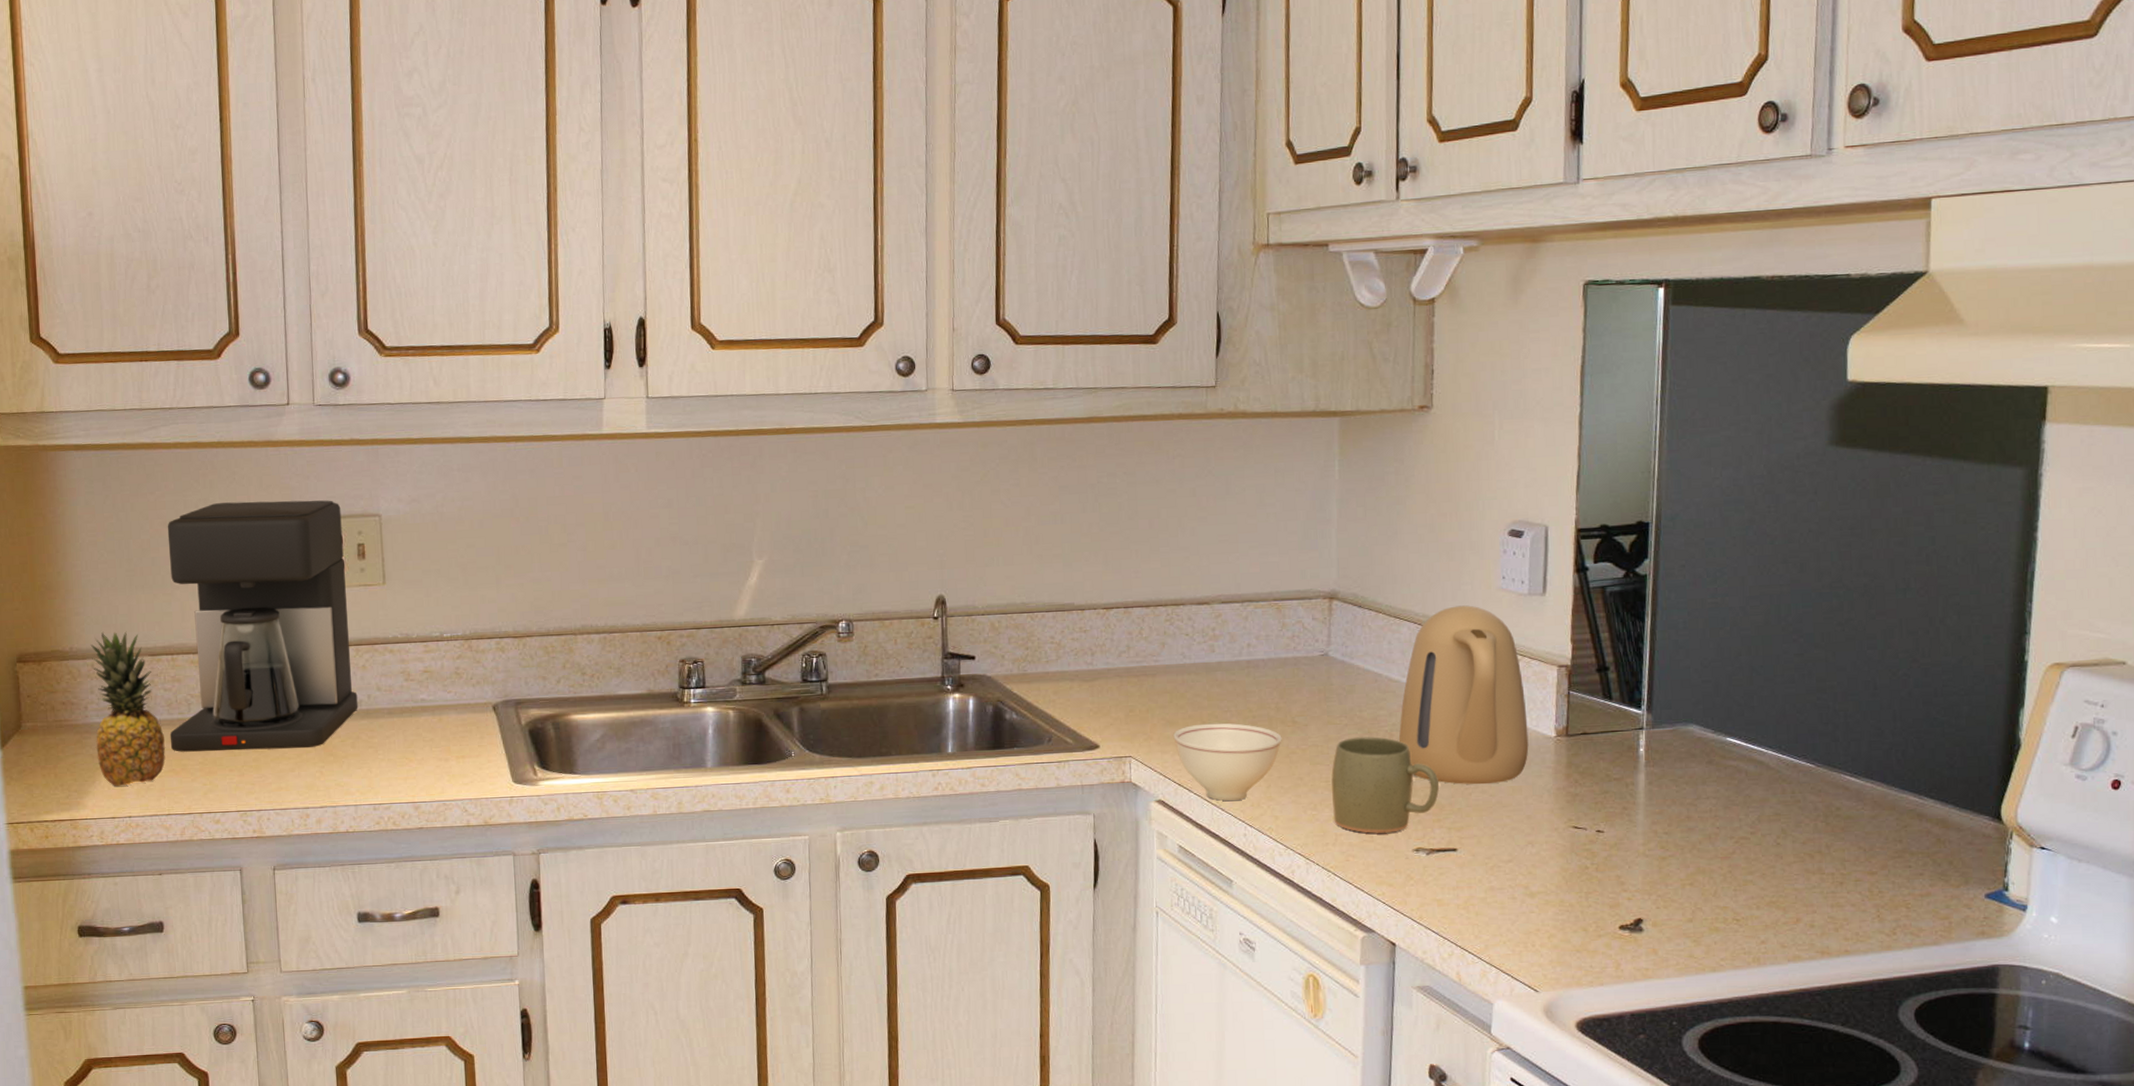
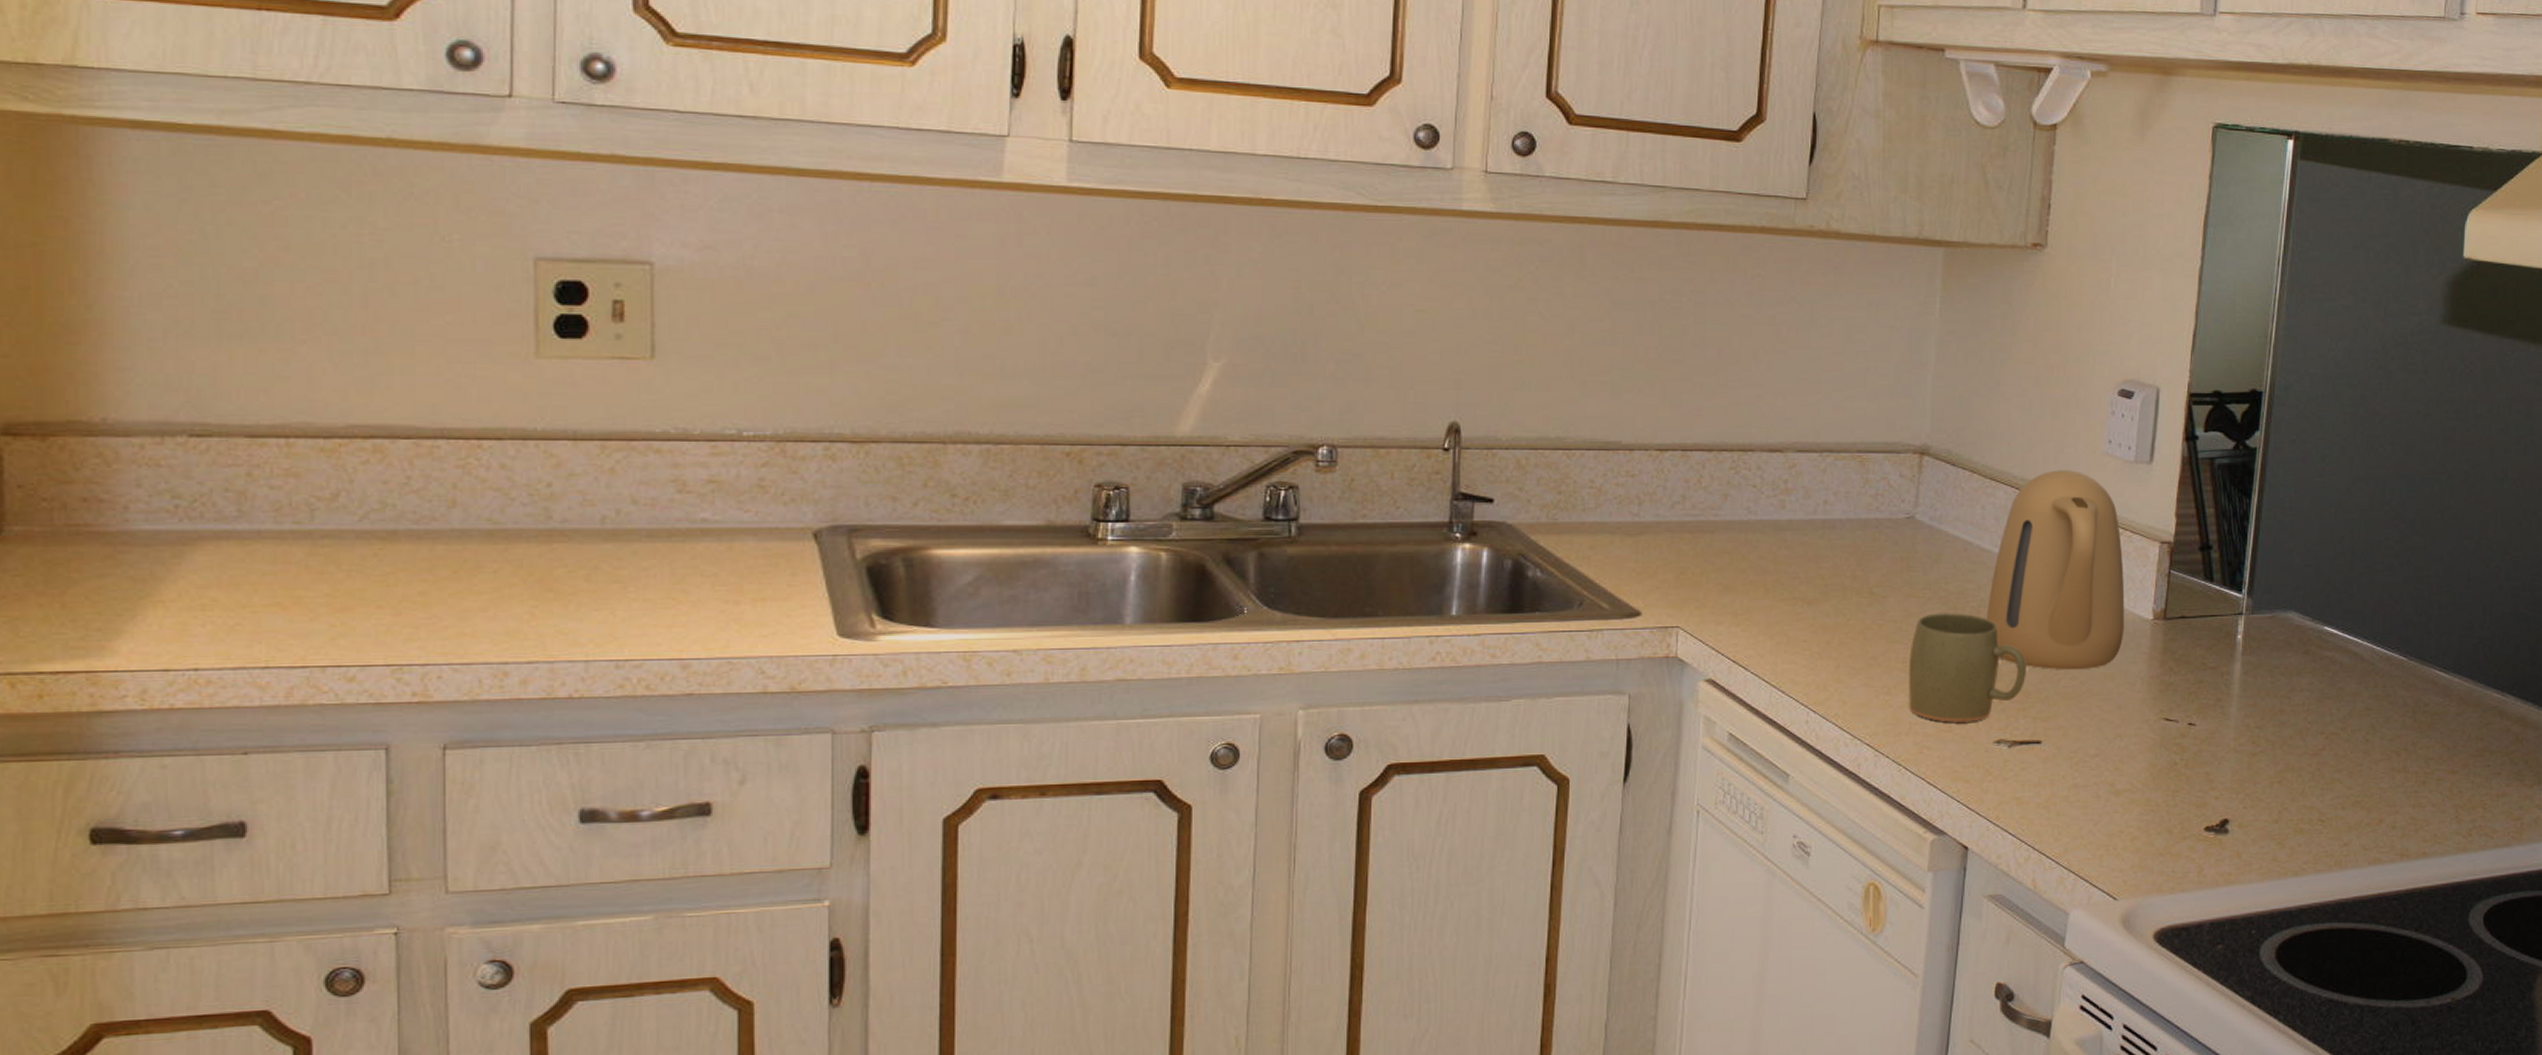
fruit: present [90,631,166,786] -> none [139,397,267,624]
coffee maker: present [167,500,358,752] -> none [275,225,599,579]
bowl: present [1173,723,1282,802] -> none [1731,591,1857,683]

